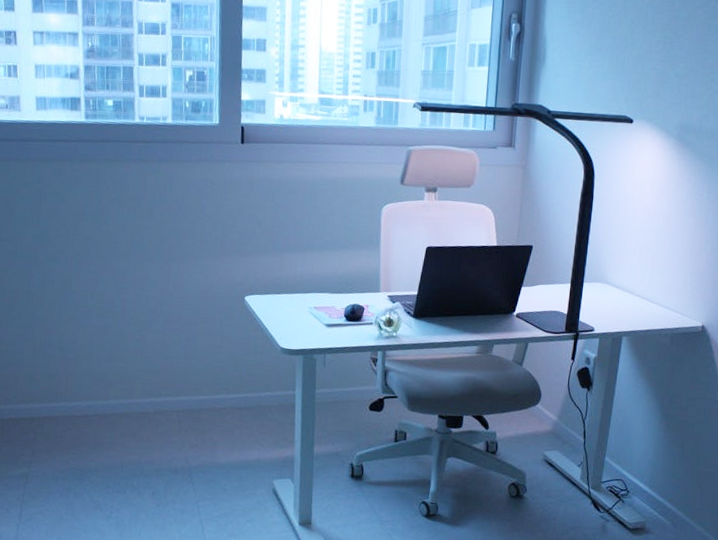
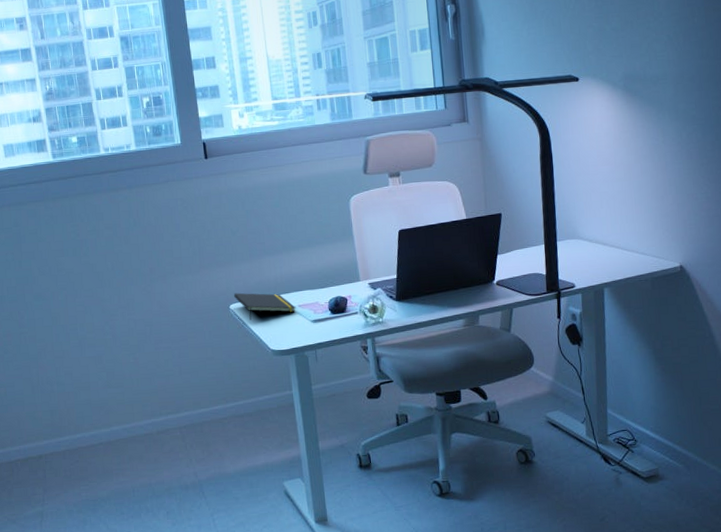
notepad: none [251,285,312,315] -> present [234,293,296,320]

